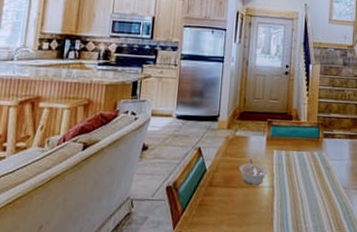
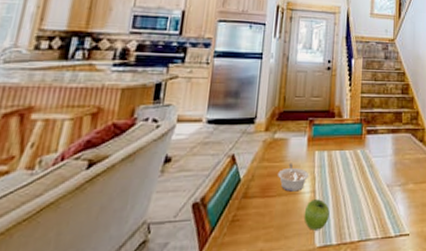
fruit: none [263,194,287,222] -> present [304,199,330,231]

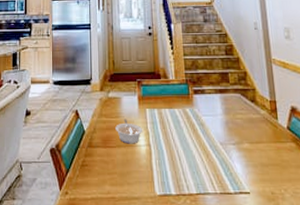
fruit: present [304,199,330,231] -> none [142,152,166,180]

